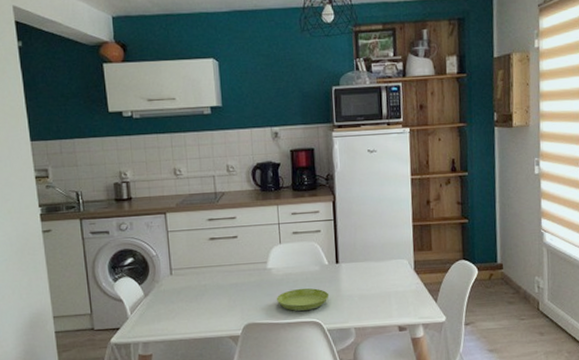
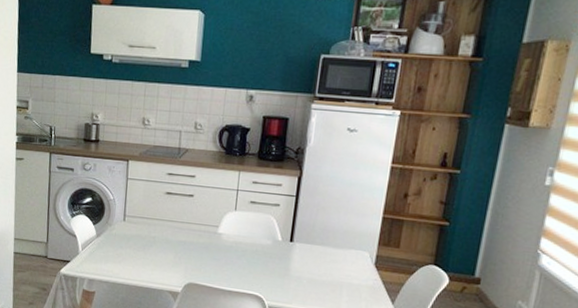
saucer: present [276,288,330,312] -> none [221,259,277,283]

